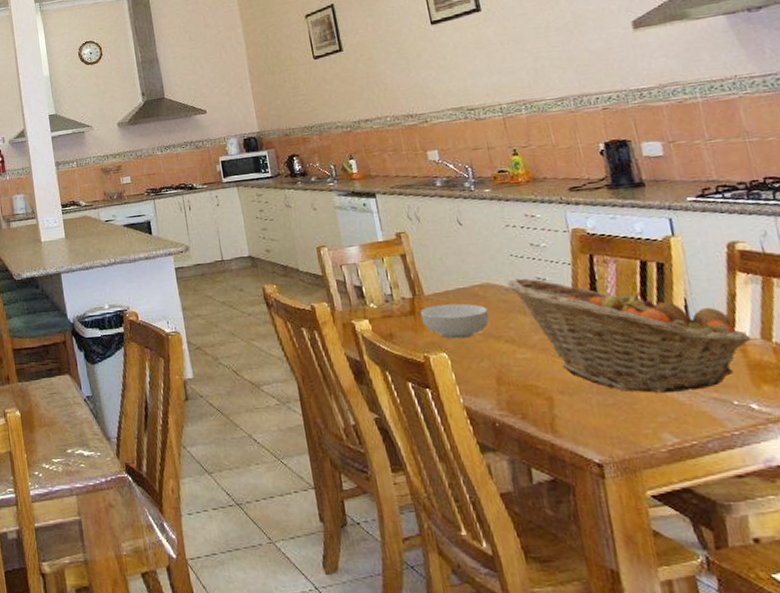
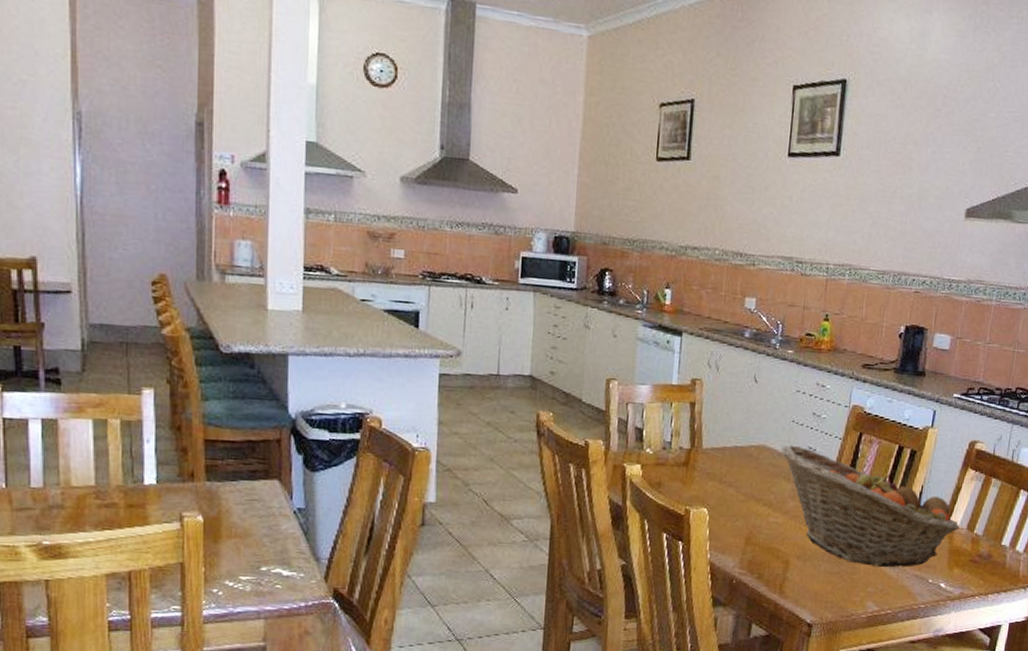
cereal bowl: present [420,303,490,340] -> none [693,460,757,497]

